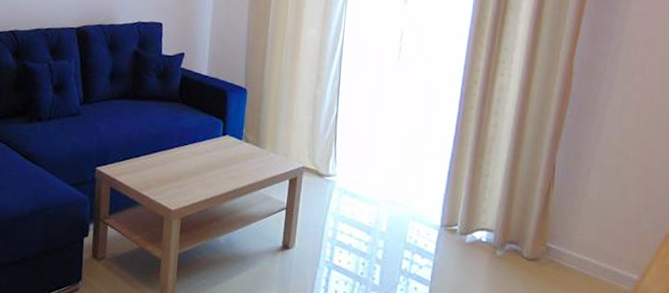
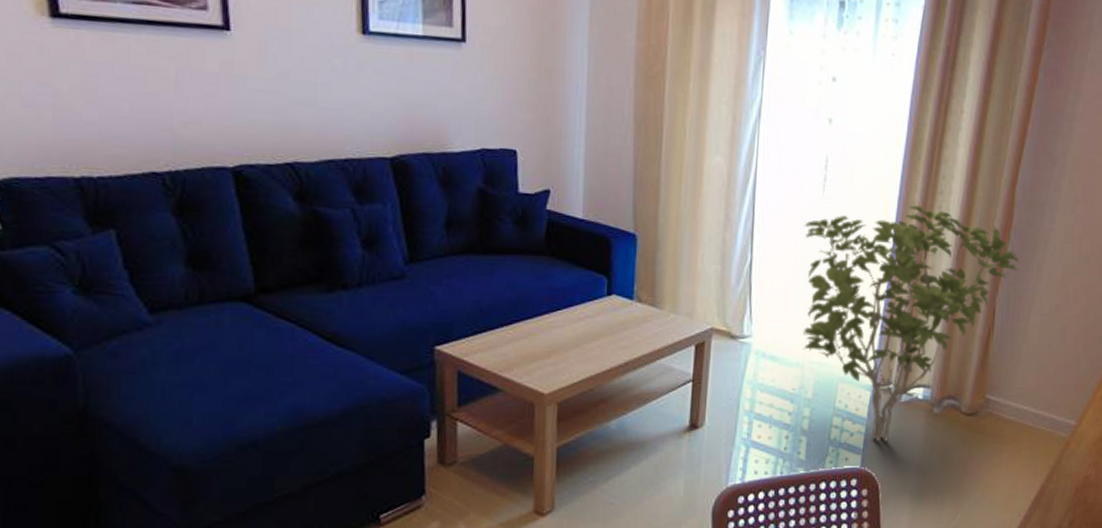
shrub: none [379,71,578,278] -> present [802,205,1019,443]

